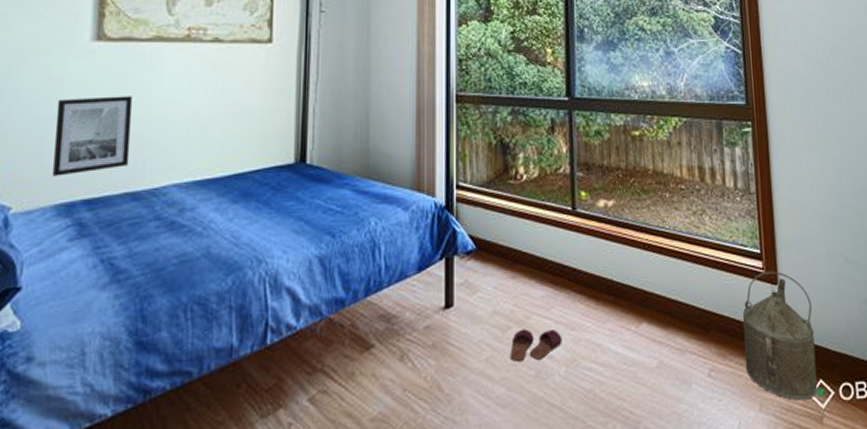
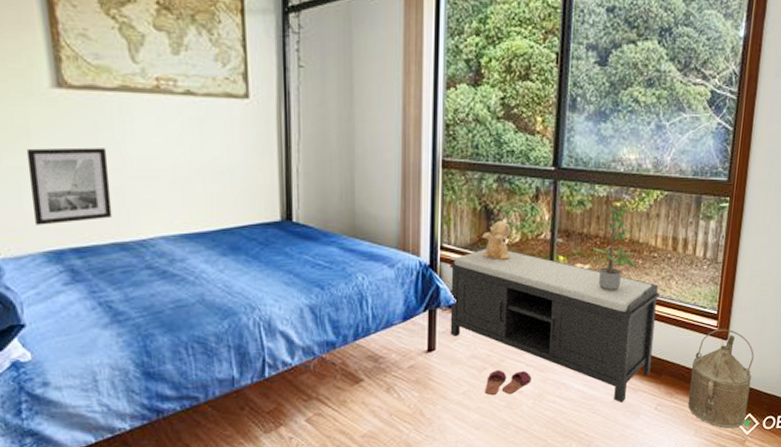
bench: none [467,184,696,369] -> present [450,247,660,403]
teddy bear: none [498,155,530,198] -> present [481,221,511,260]
potted plant: none [615,129,664,230] -> present [592,201,636,291]

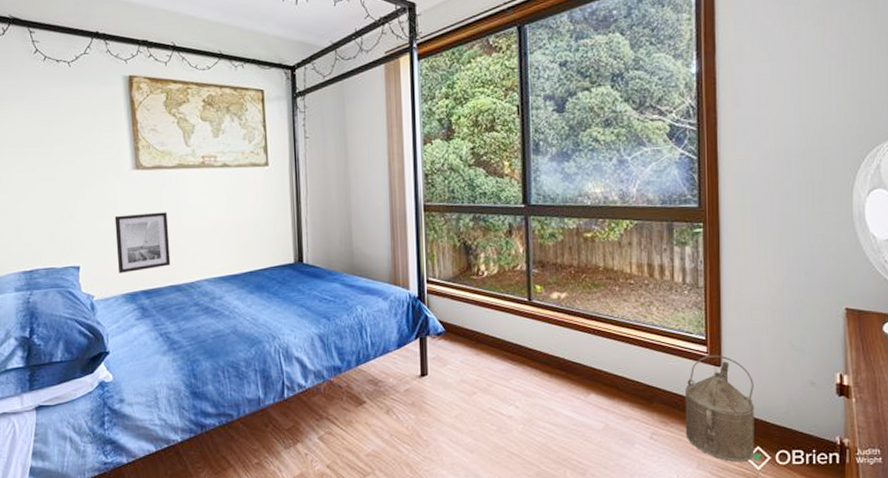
bench: present [450,247,660,403] -> none [436,279,641,431]
teddy bear: present [481,221,511,260] -> none [462,255,491,291]
slippers: present [485,370,532,395] -> none [476,394,520,419]
potted plant: present [592,201,636,291] -> none [567,231,613,318]

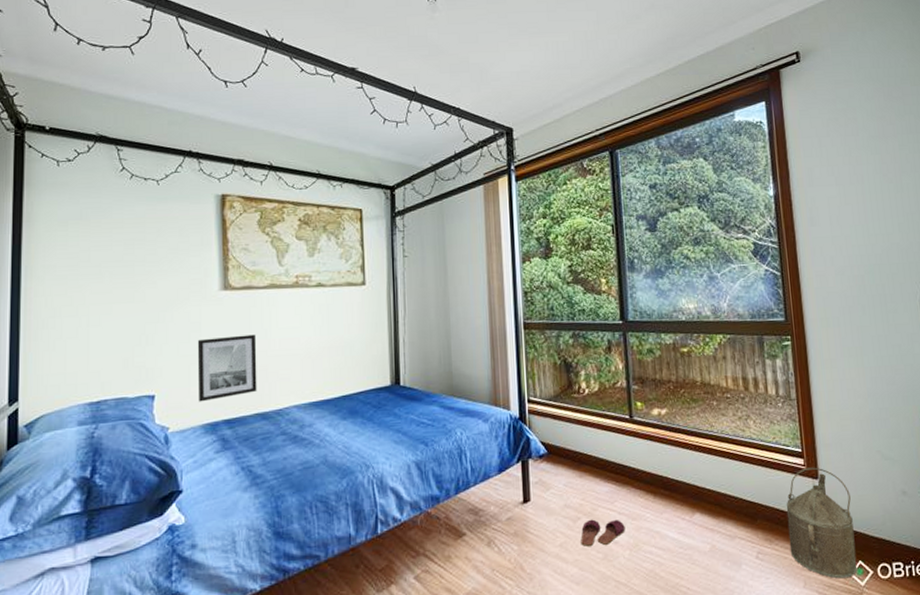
slippers: none [476,394,520,419] -> present [581,519,625,546]

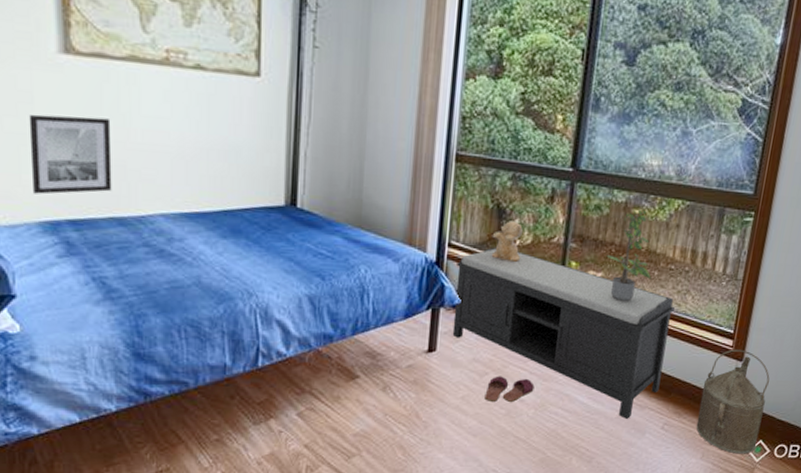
bench: none [537,398,744,552] -> present [452,247,675,420]
teddy bear: none [563,373,592,409] -> present [491,221,523,262]
potted plant: none [667,346,712,434] -> present [606,208,652,302]

